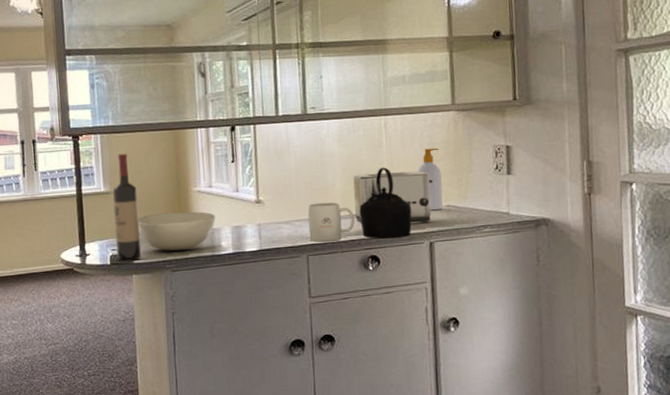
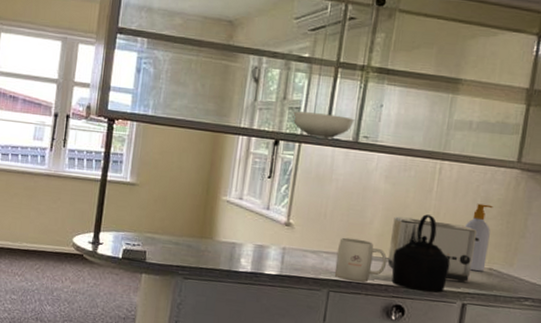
wine bottle: present [112,153,141,263] -> none [129,146,164,261]
bowl: present [138,211,216,251] -> none [157,215,240,260]
bowl: none [241,93,300,117] -> present [292,111,355,139]

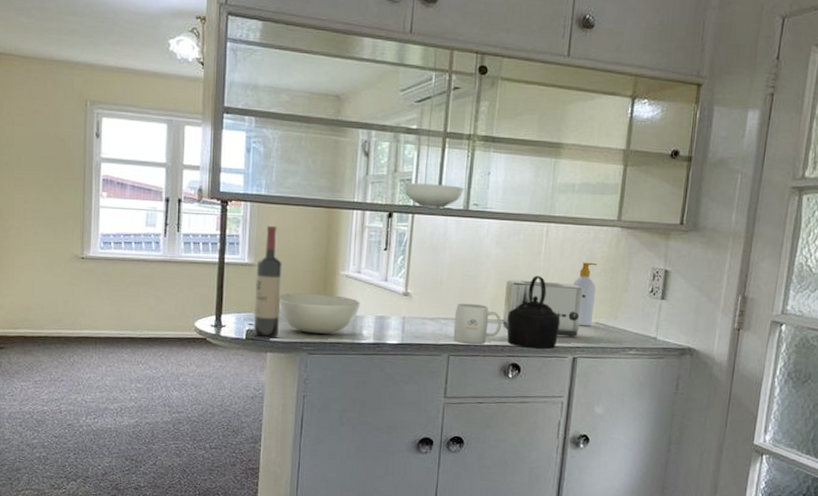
wine bottle: none [129,146,164,261] -> present [253,225,282,339]
bowl: none [157,215,240,260] -> present [279,293,360,334]

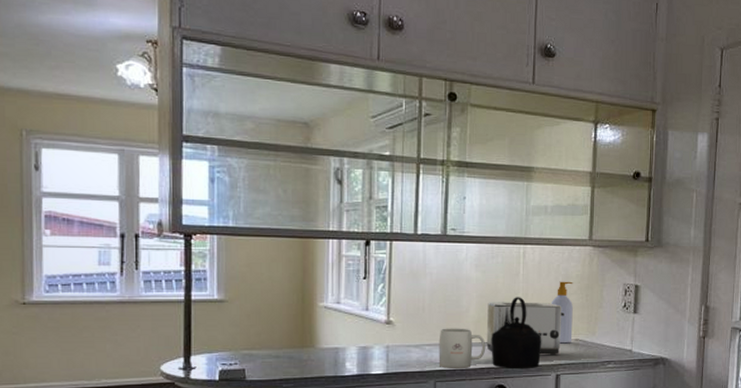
wine bottle: present [253,225,282,339] -> none [226,258,256,379]
bowl: present [279,293,360,334] -> none [254,328,341,369]
bowl: present [403,183,465,209] -> none [379,210,441,234]

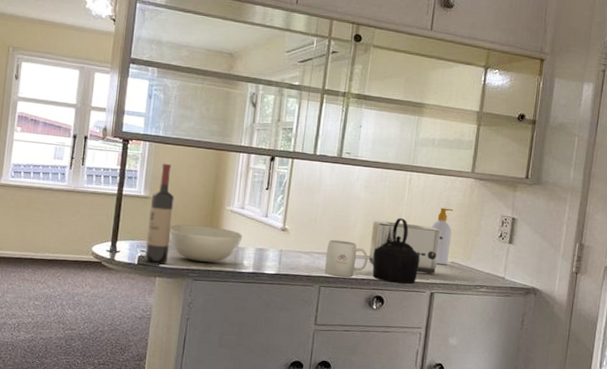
wine bottle: none [226,258,256,379] -> present [144,163,174,265]
bowl: none [254,328,341,369] -> present [169,224,243,263]

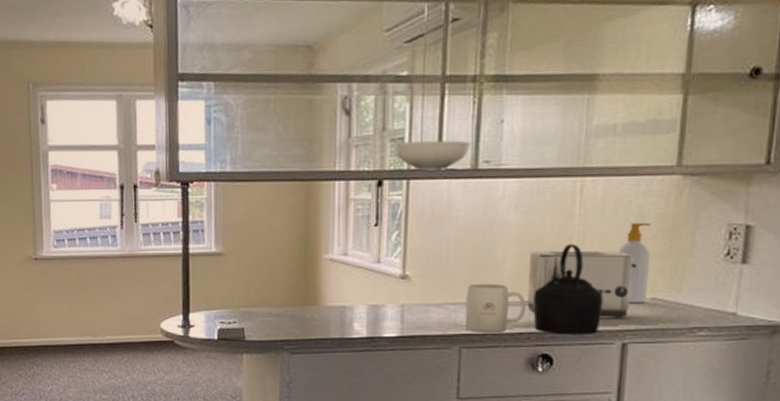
wine bottle: present [144,163,174,265] -> none [225,207,256,338]
bowl: present [169,224,243,263] -> none [254,283,349,329]
bowl: none [285,131,339,155] -> present [394,140,472,171]

